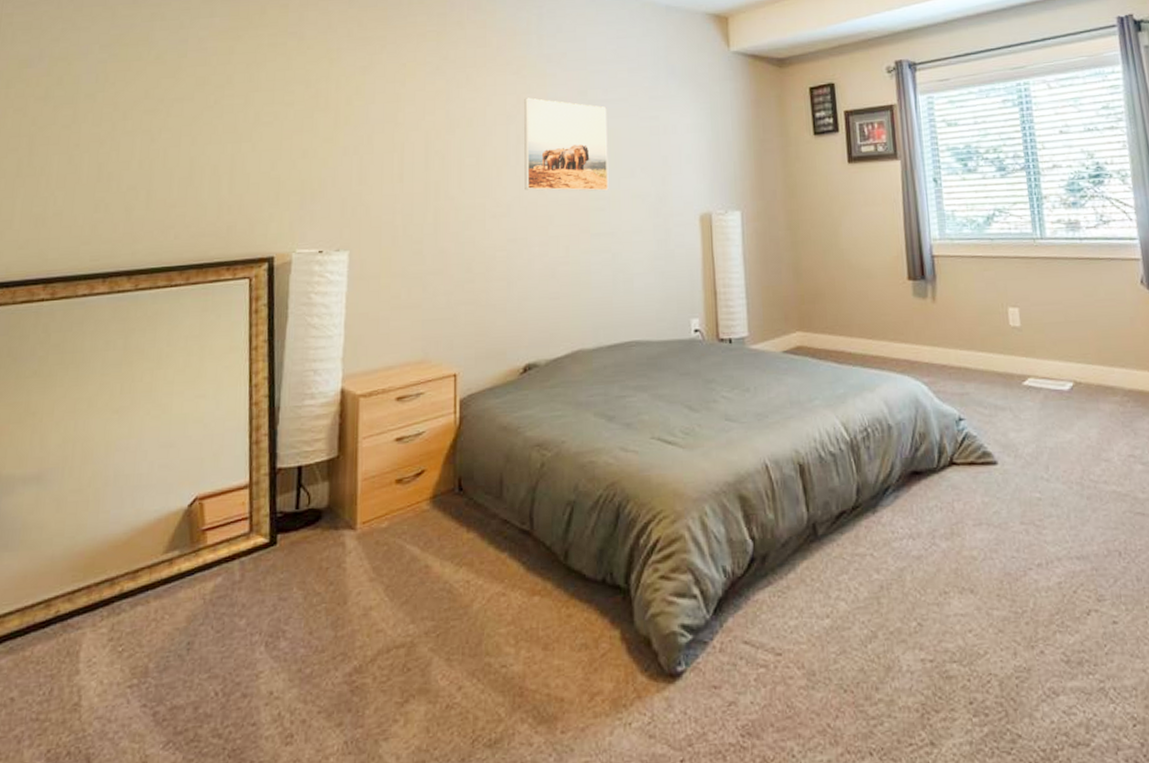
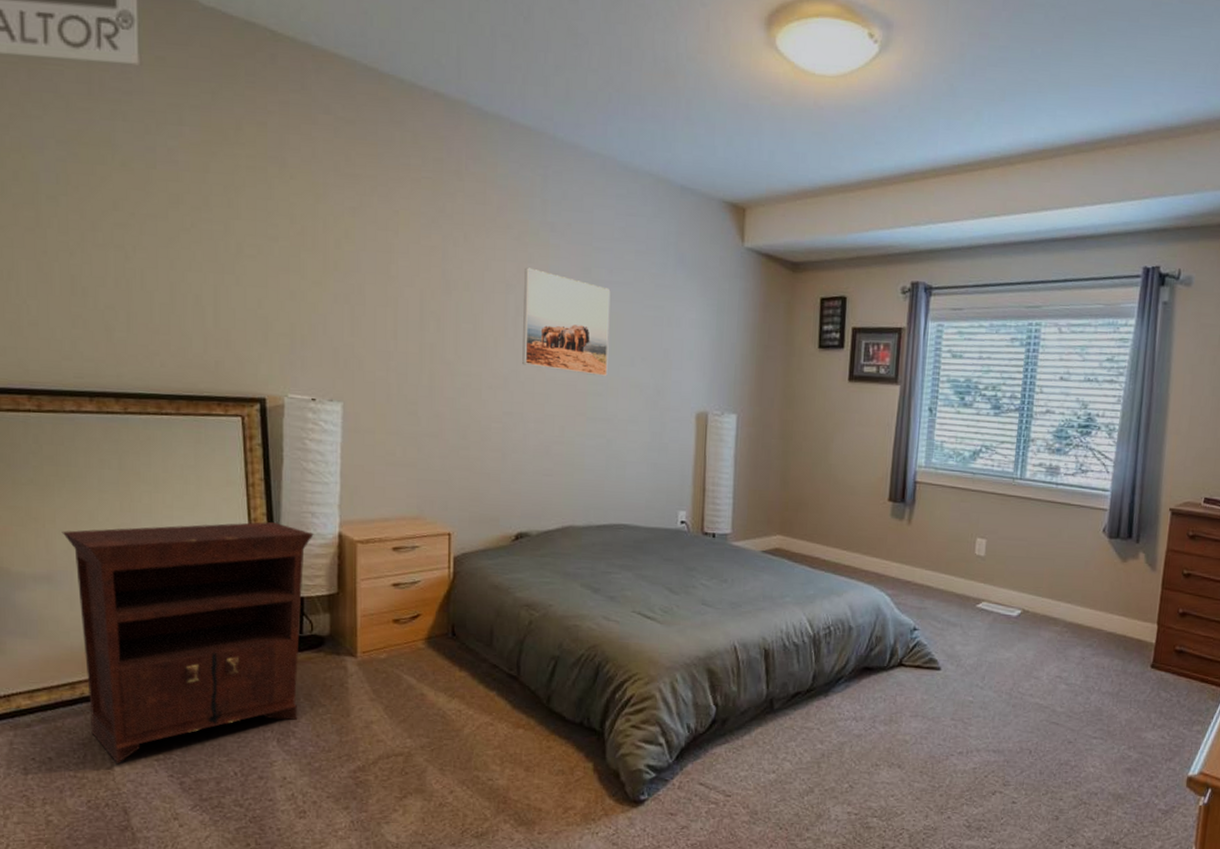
nightstand: none [58,384,316,696] -> present [62,521,314,763]

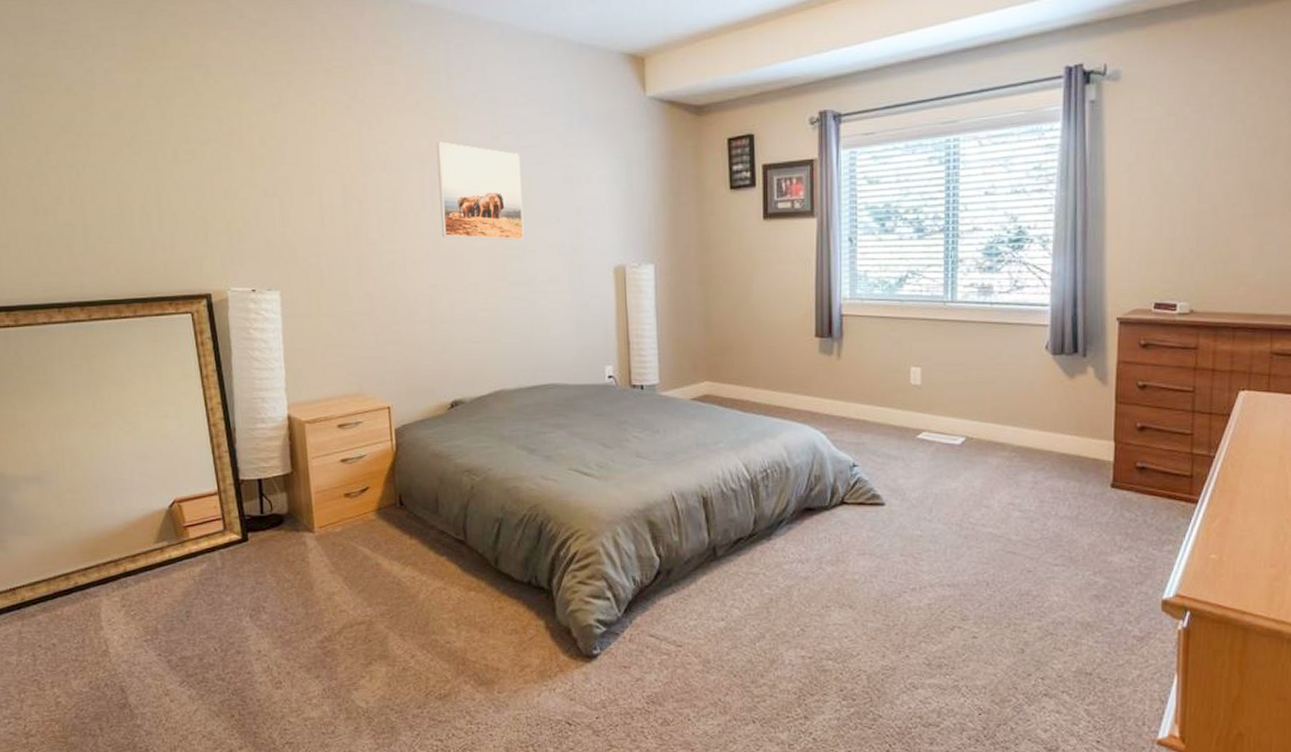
nightstand: present [62,521,314,763] -> none [45,409,266,646]

